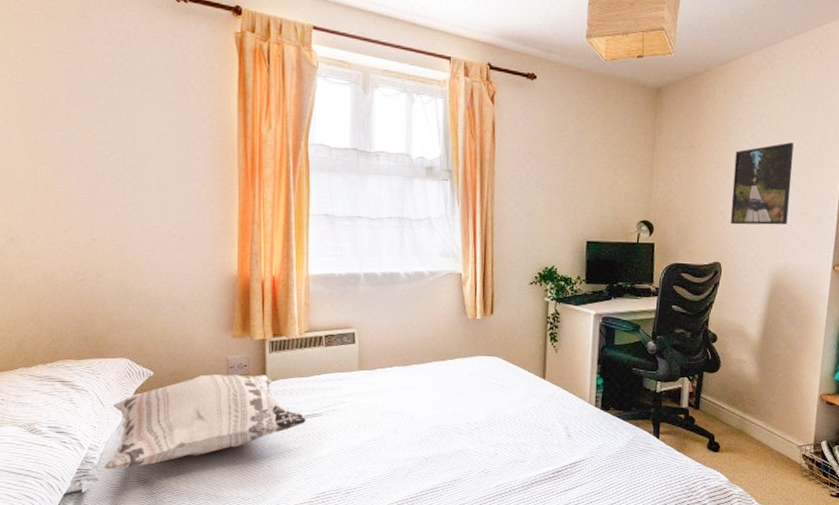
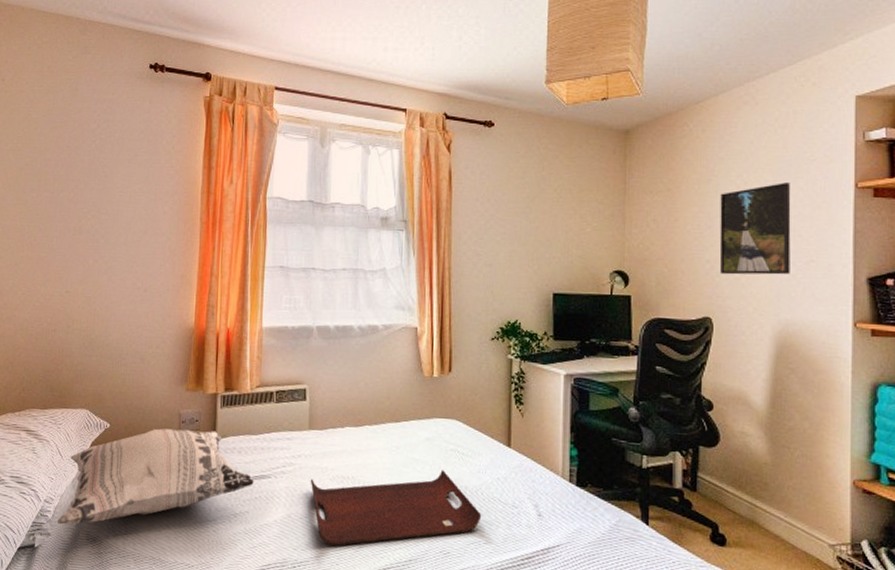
serving tray: none [361,401,519,473] -> present [310,470,482,547]

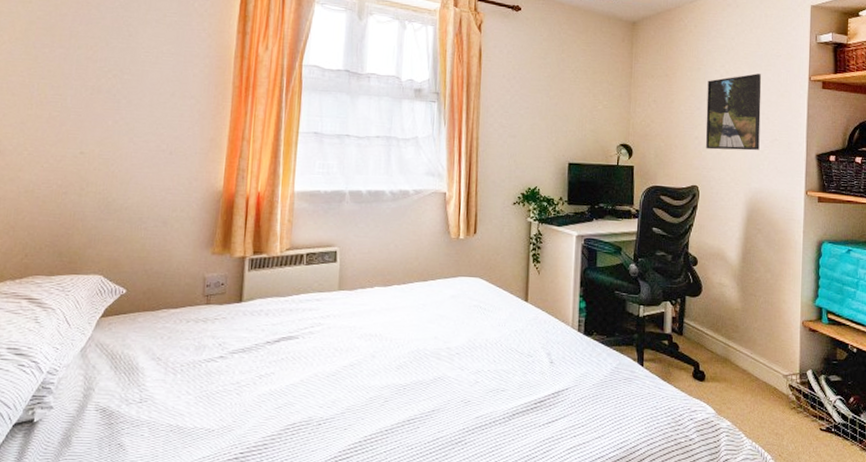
decorative pillow: present [58,428,254,525] -> none [62,293,281,397]
serving tray: present [310,470,482,547] -> none [338,325,501,402]

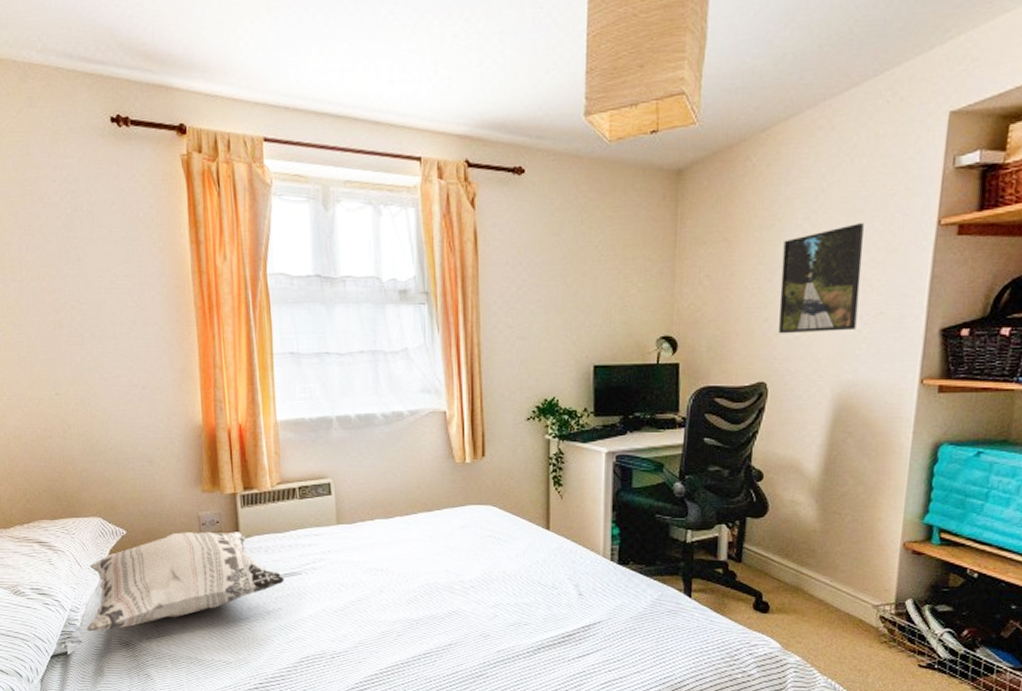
decorative pillow: none [62,293,281,397] -> present [87,531,284,632]

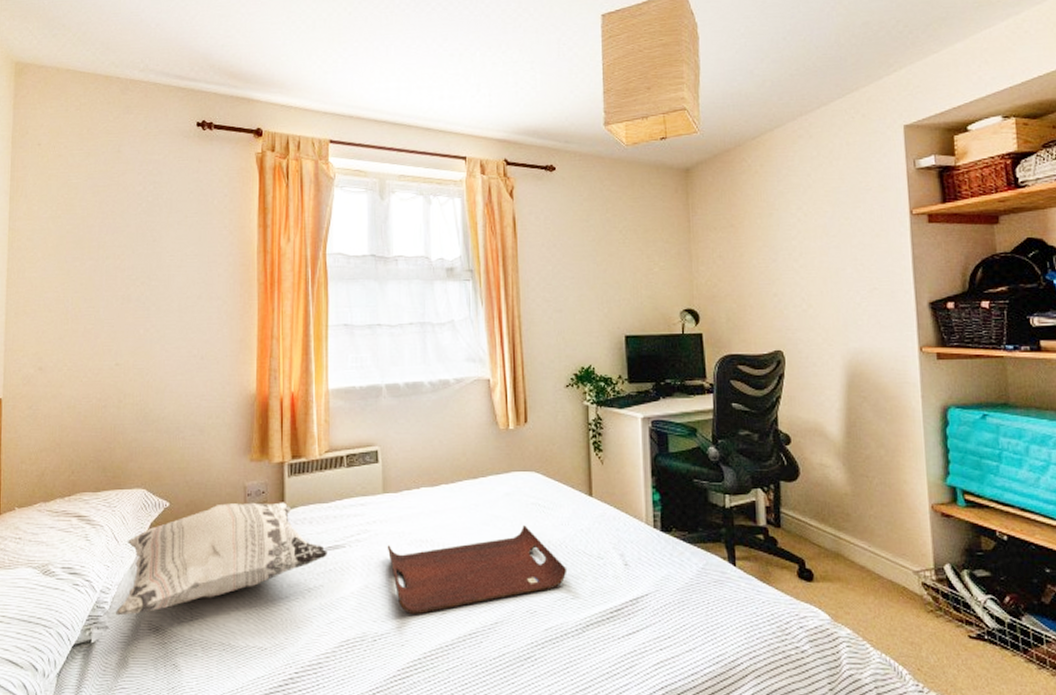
serving tray: none [342,557,521,637] -> present [387,525,568,615]
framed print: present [779,223,864,334] -> none [782,213,855,307]

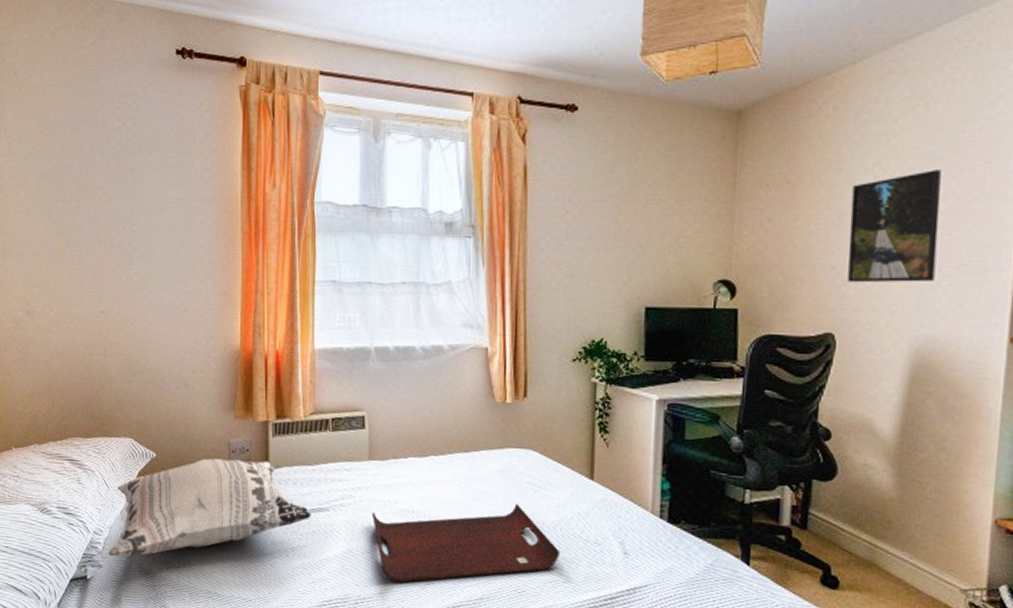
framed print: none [782,213,855,307] -> present [847,170,942,283]

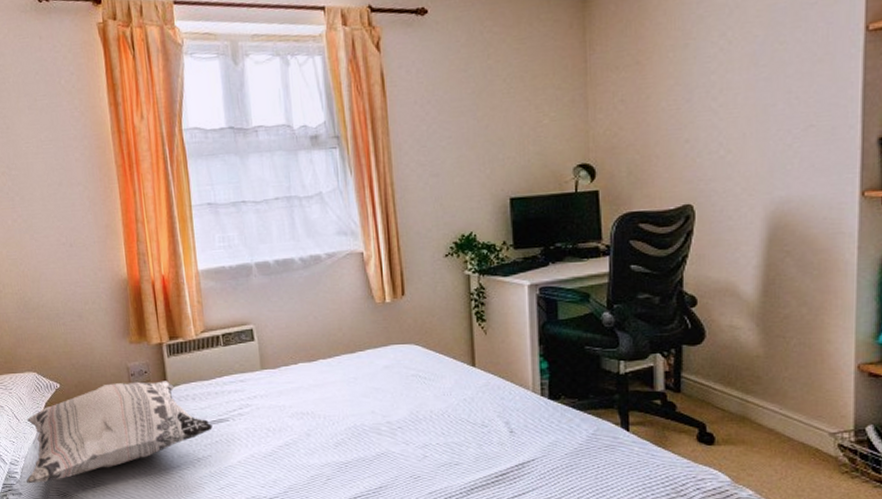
serving tray: present [371,504,561,584] -> none [269,396,451,481]
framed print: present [847,170,942,283] -> none [700,35,786,154]

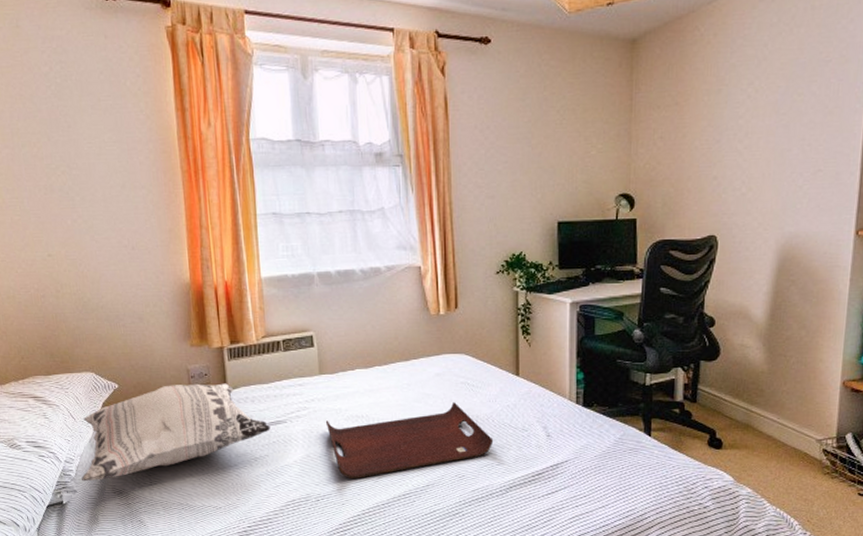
serving tray: none [269,396,451,481] -> present [325,402,494,480]

